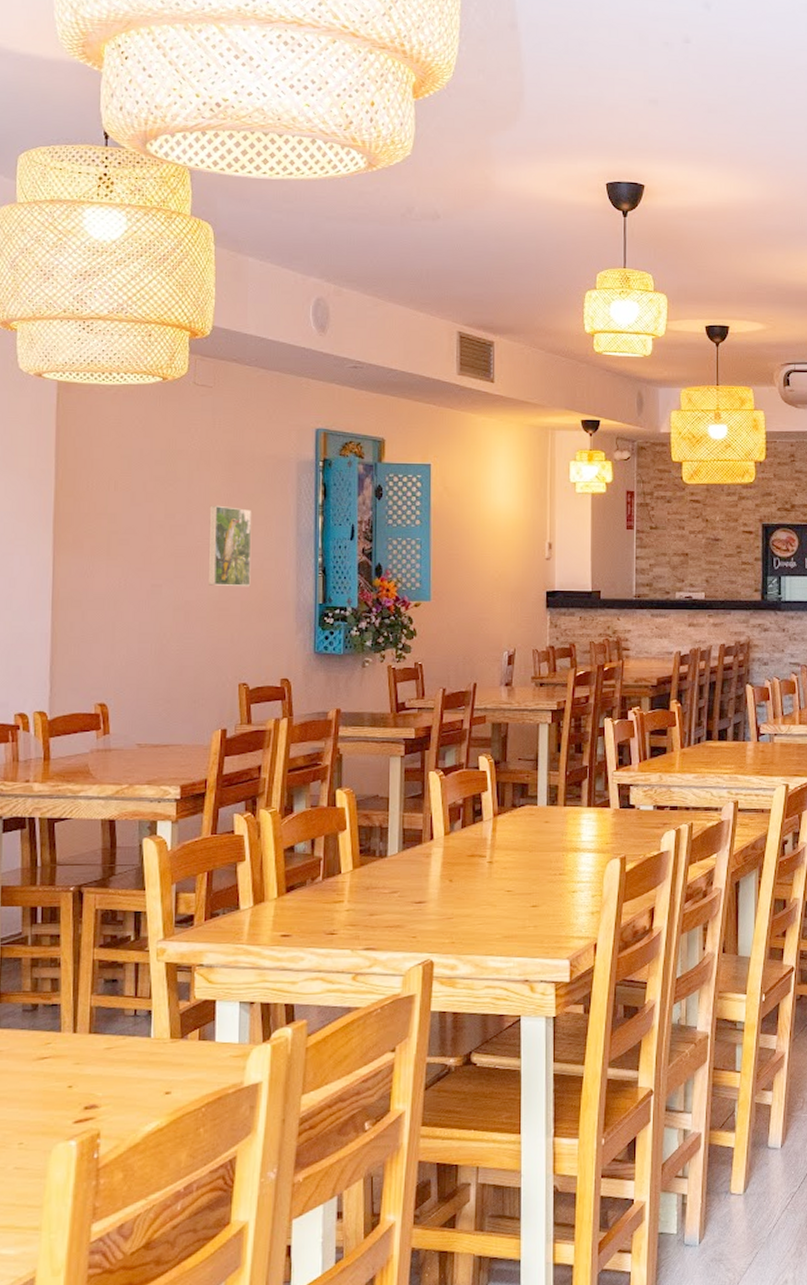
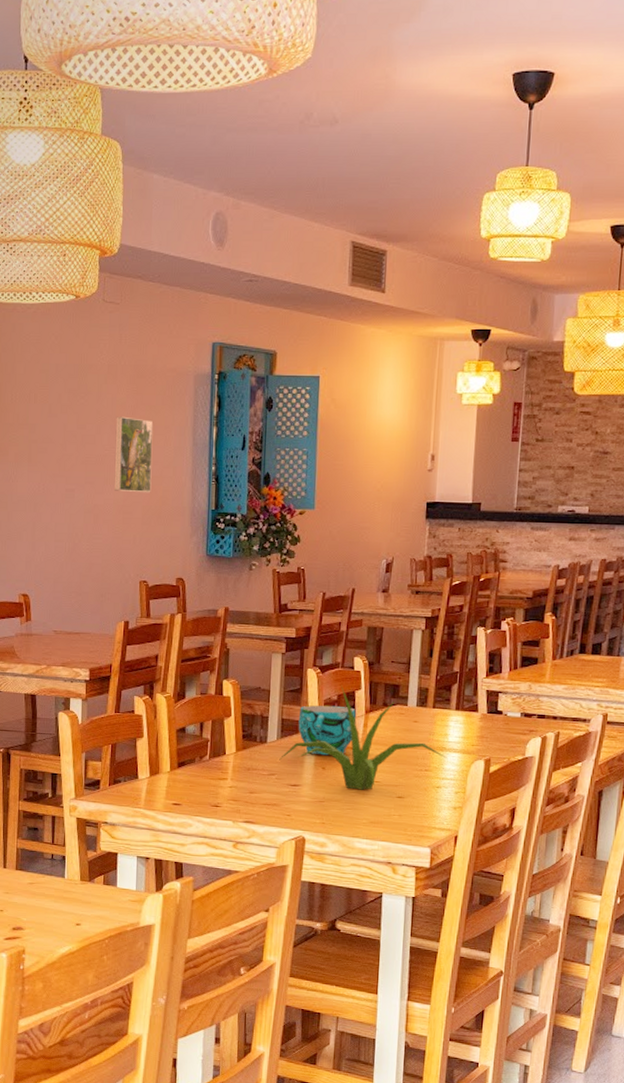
plant: none [401,787,582,902] -> present [279,685,447,790]
cup: none [421,810,484,867] -> present [298,705,357,756]

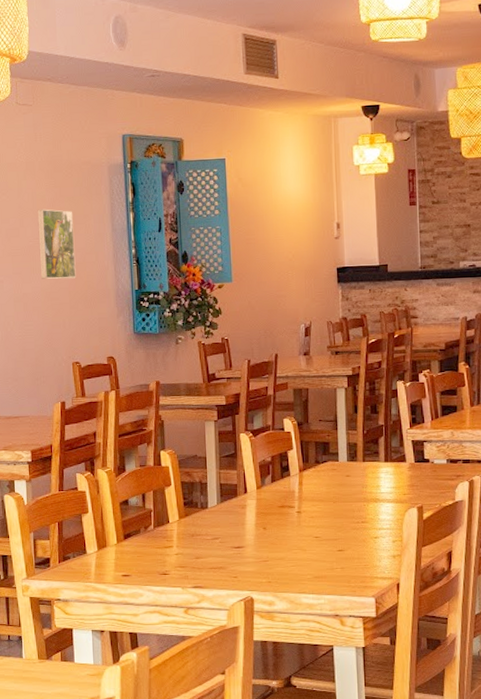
plant: present [279,685,447,790] -> none [221,446,382,547]
cup: present [298,705,357,756] -> none [236,467,292,516]

